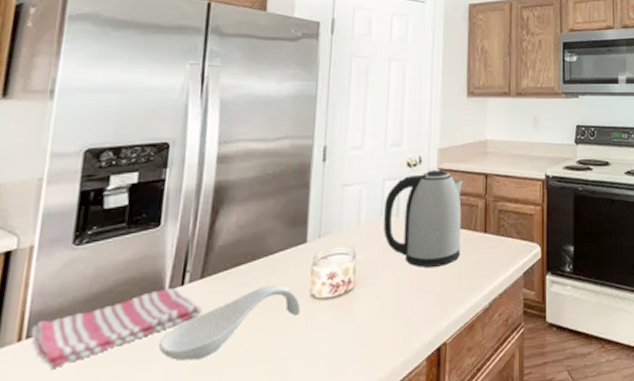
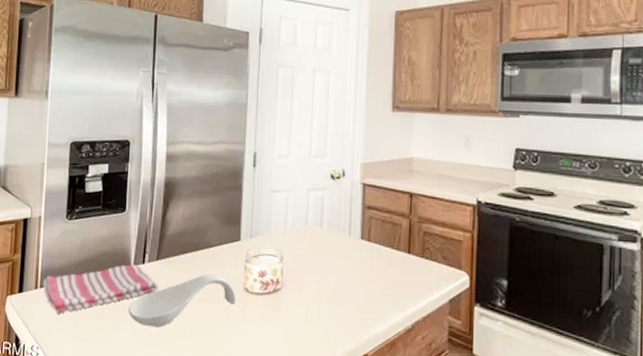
kettle: present [383,170,463,268] -> none [308,184,386,281]

